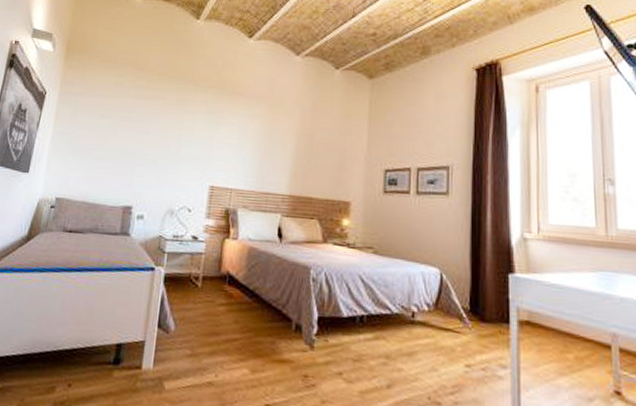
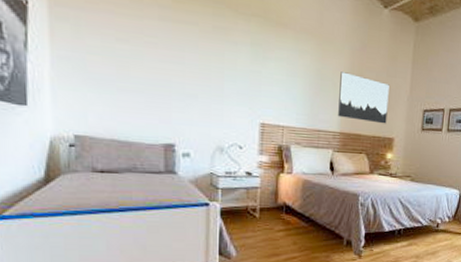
wall art: none [287,133,343,186] -> present [338,71,390,124]

